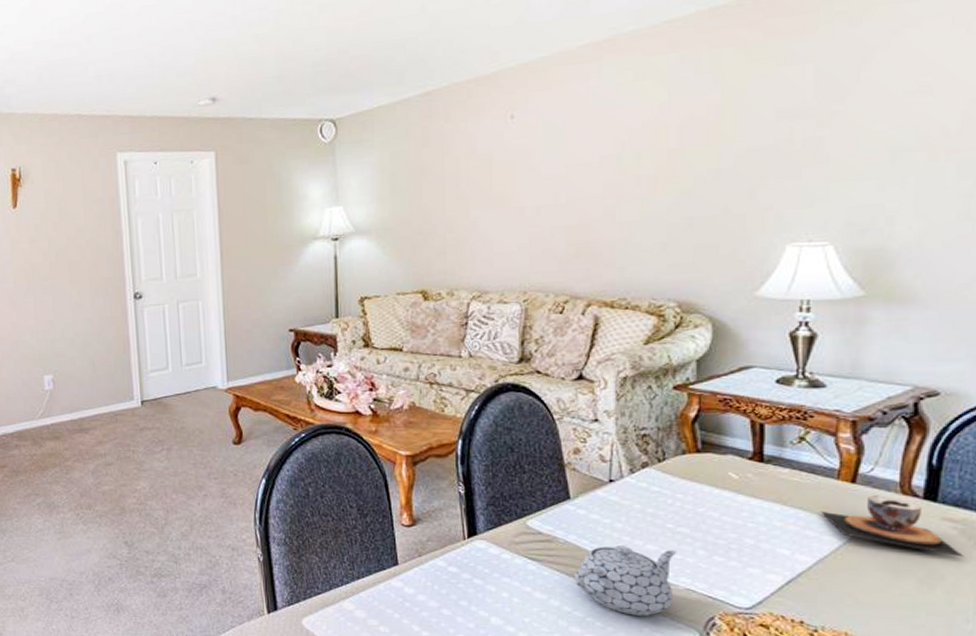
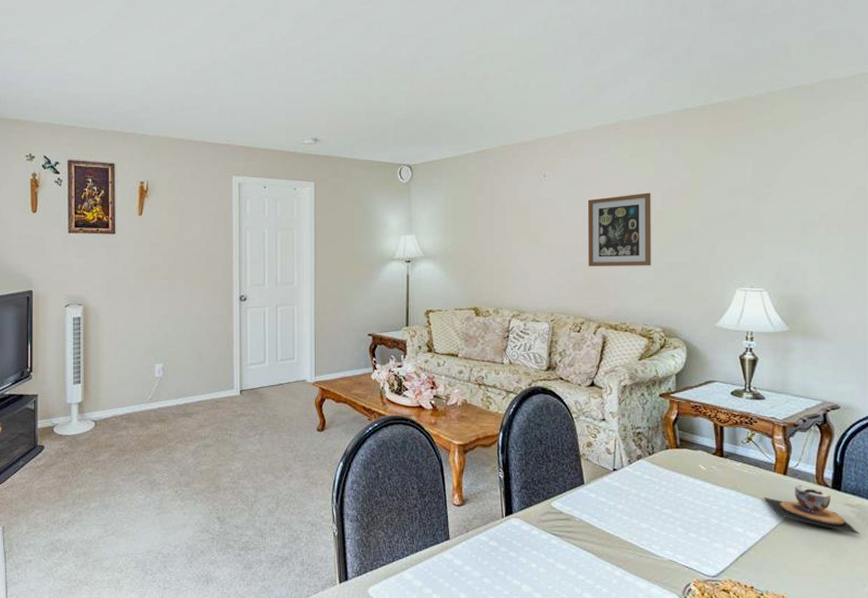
wall art: none [571,126,663,229] -> present [587,193,651,266]
teapot: present [574,546,677,616] -> none [587,524,663,583]

